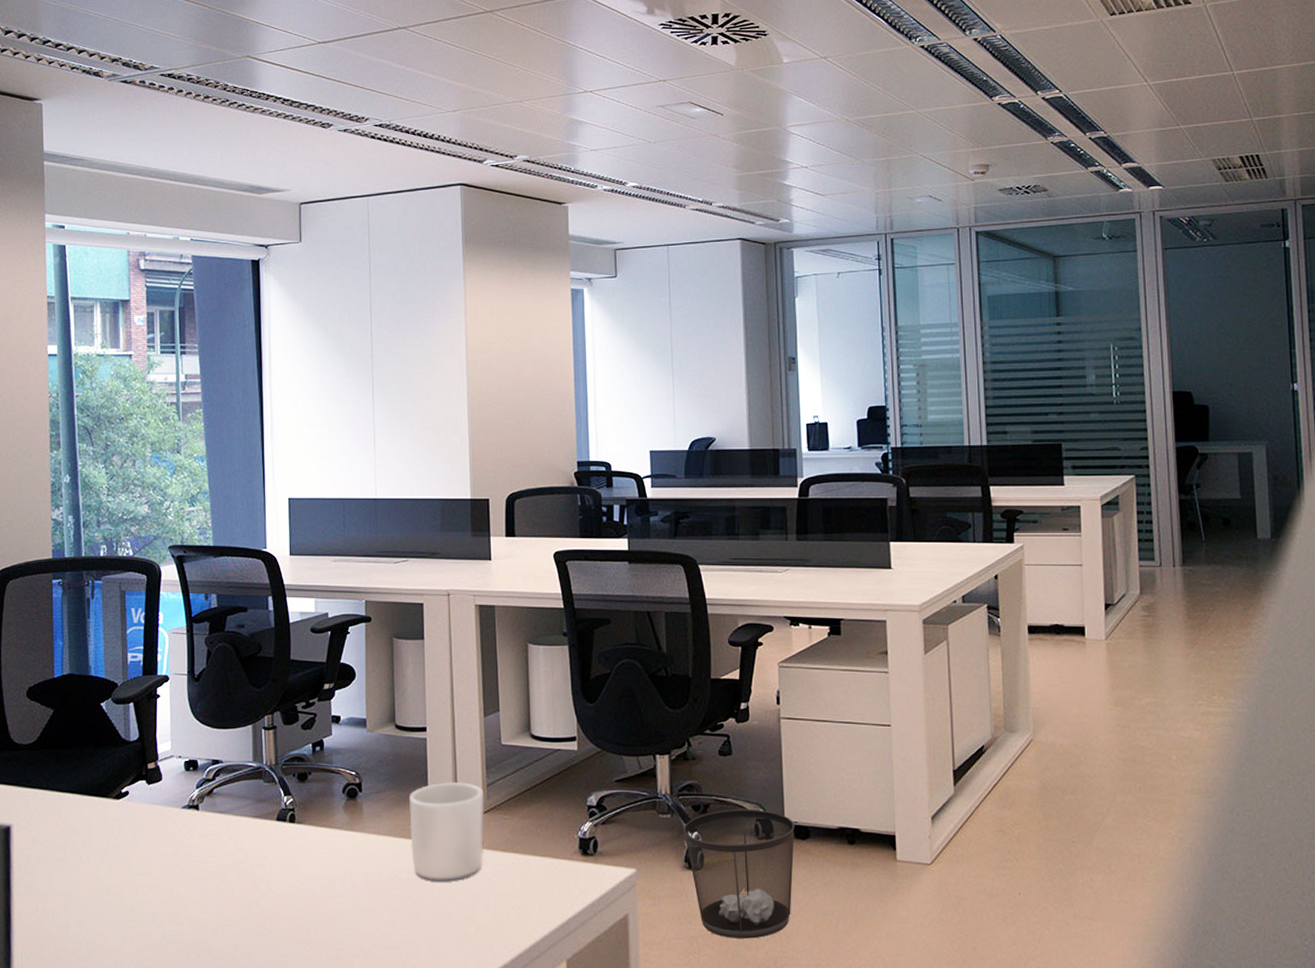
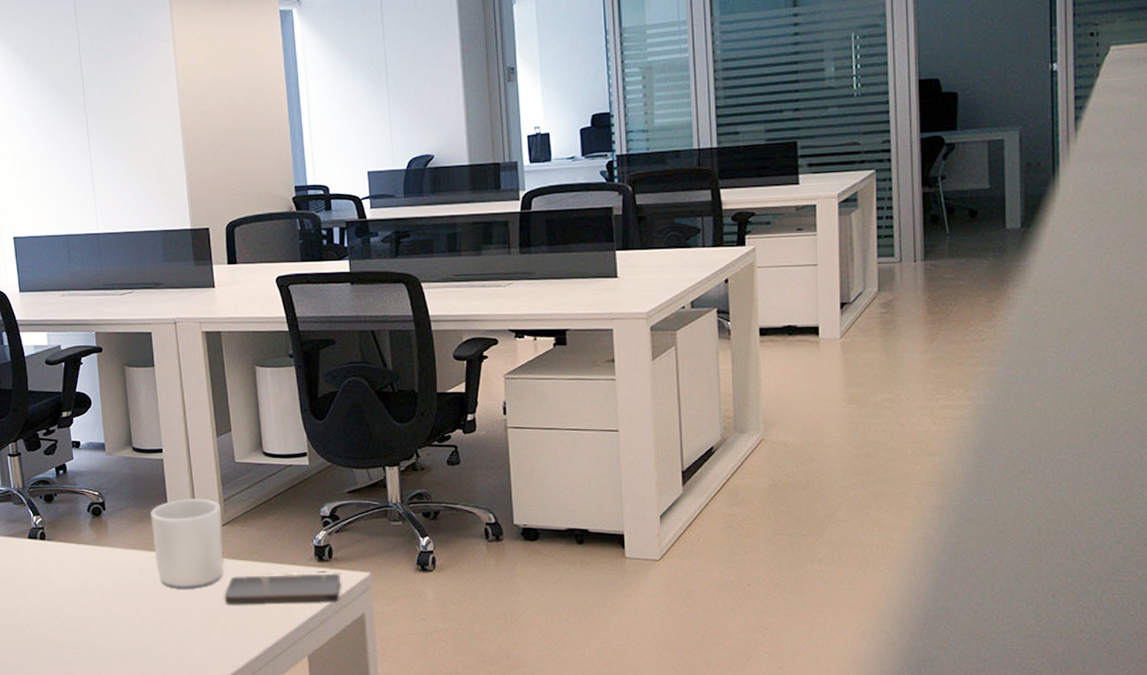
phone: none [481,868,605,901] -> present [224,573,342,604]
waste bin: present [683,809,795,939] -> none [414,514,524,633]

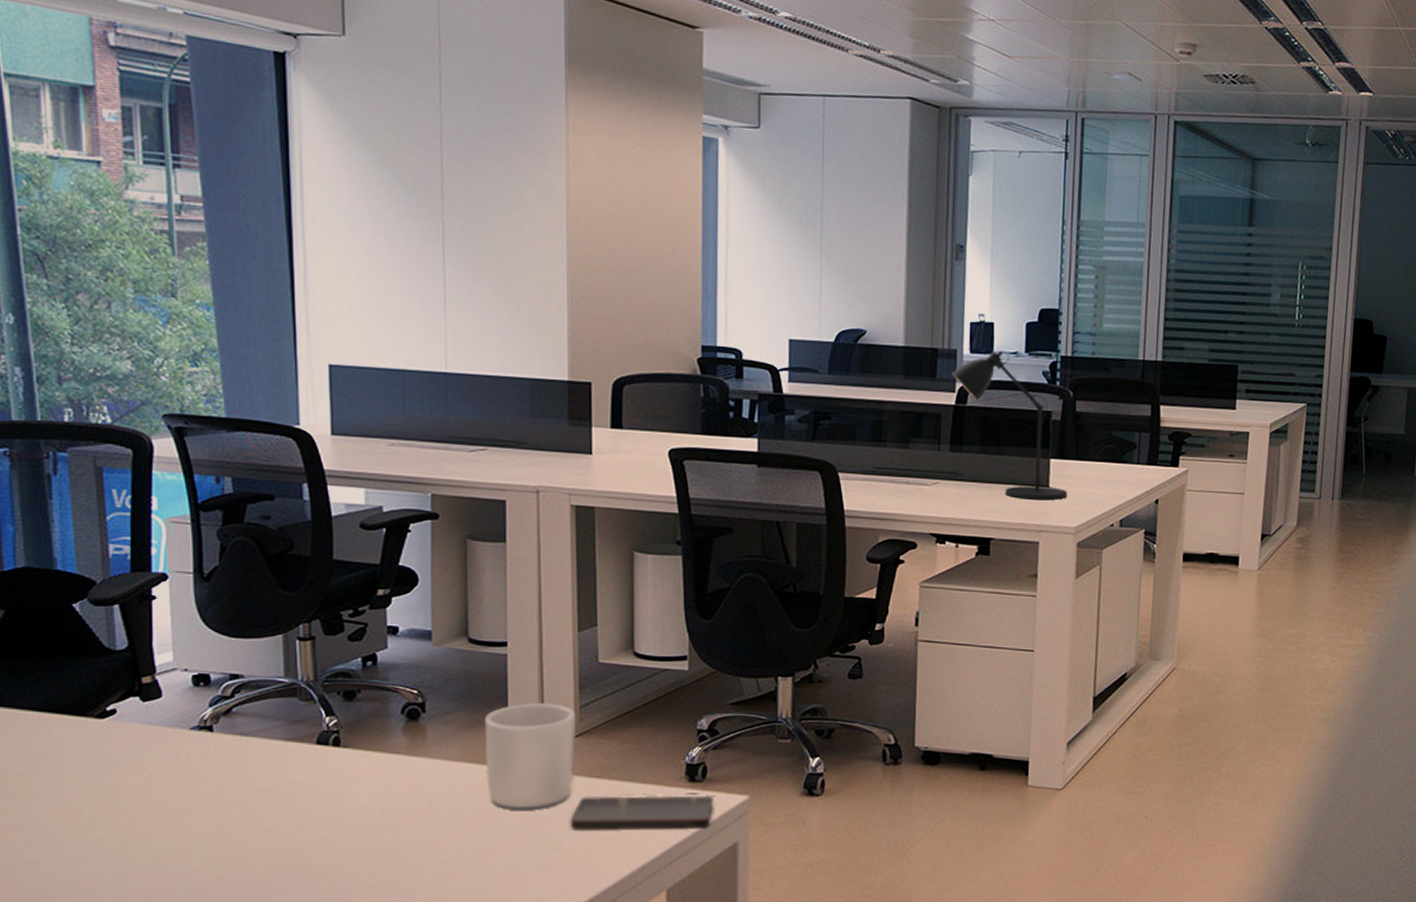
desk lamp: none [514,157,637,291] -> present [951,350,1068,501]

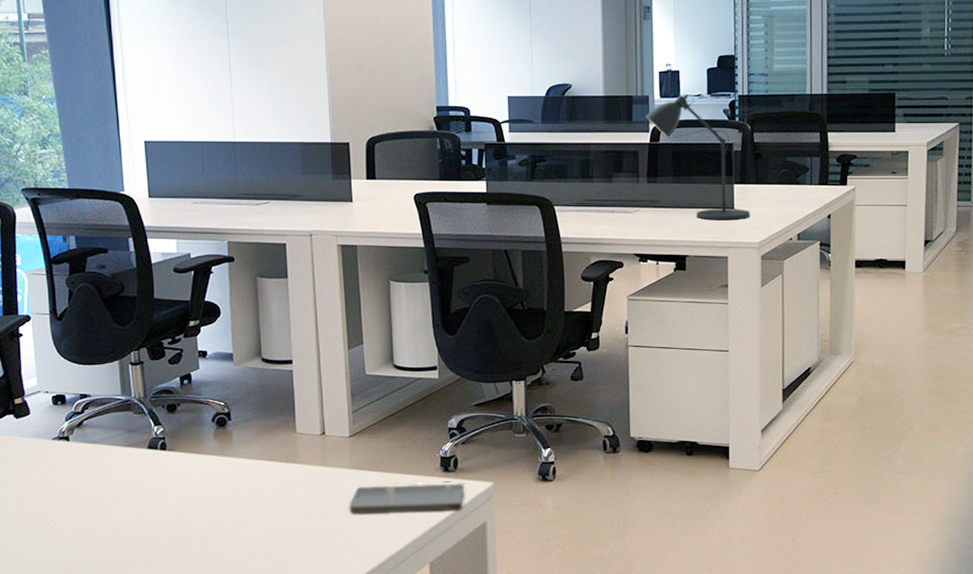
mug: present [484,702,577,810] -> none [277,409,352,499]

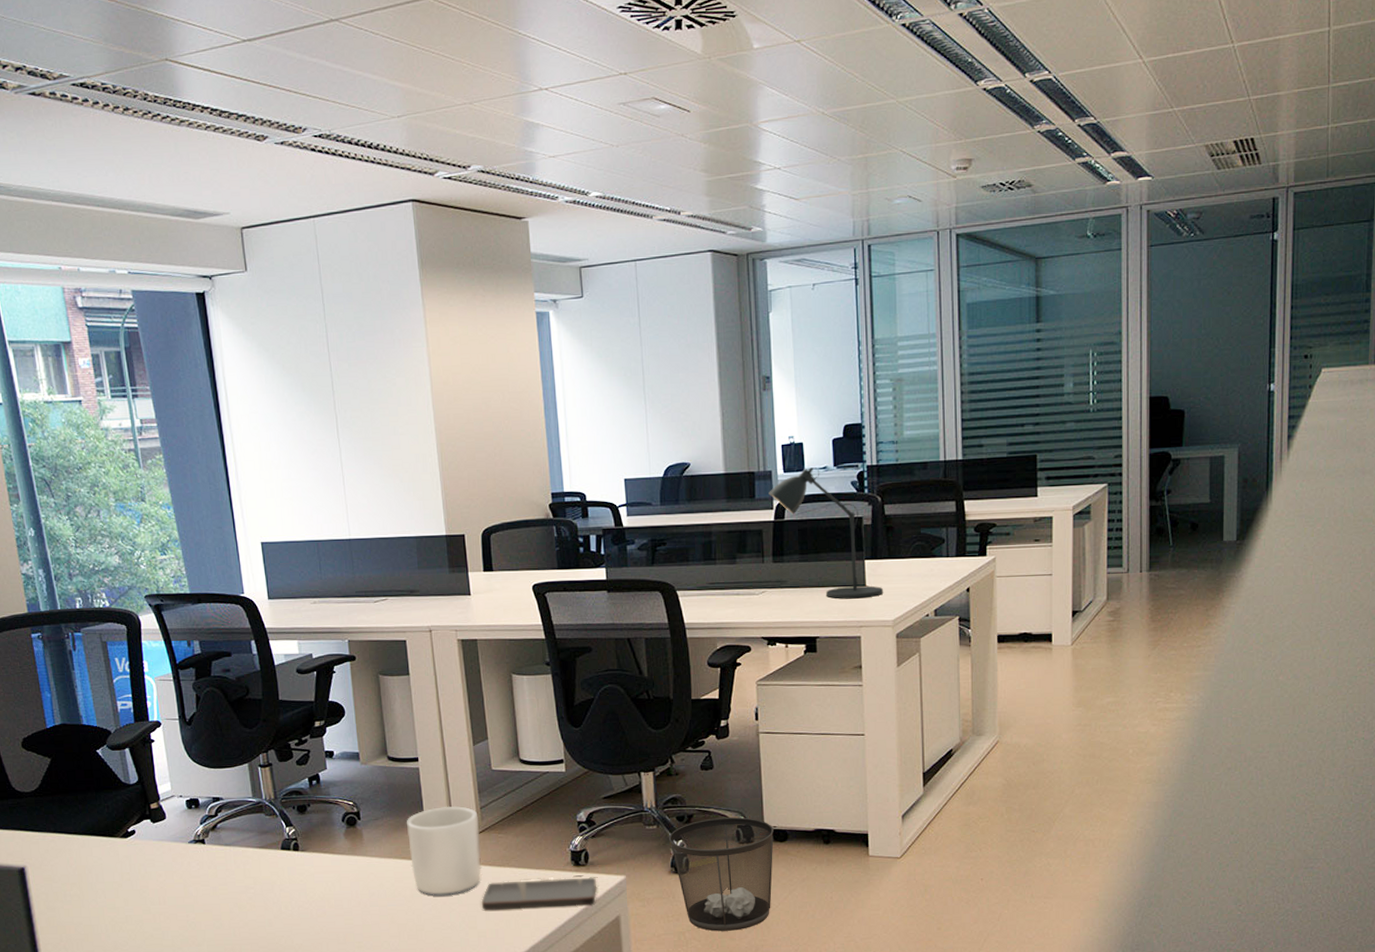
mug: none [277,409,352,499] -> present [406,806,482,896]
waste bin: none [537,428,639,539] -> present [668,817,774,931]

